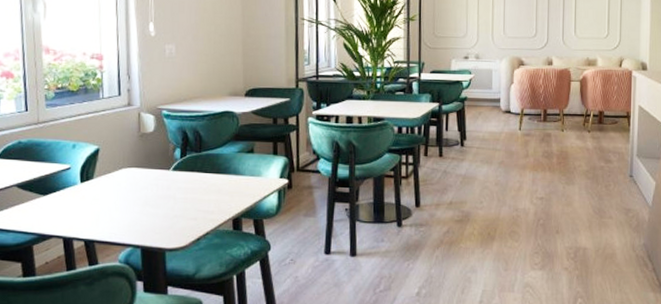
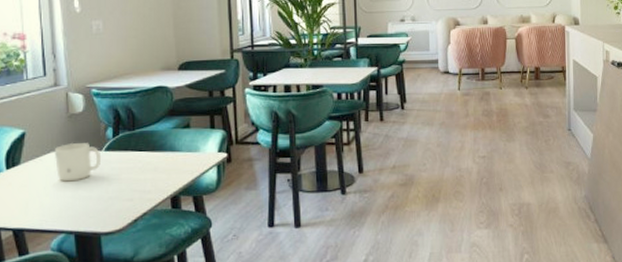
mug: none [125,161,168,198] -> present [54,143,100,182]

